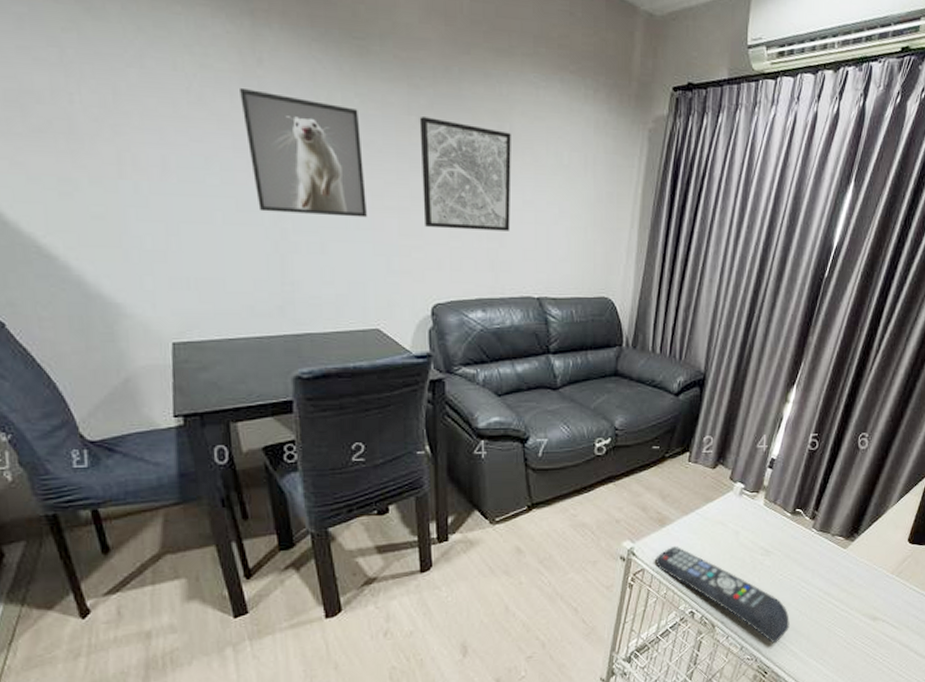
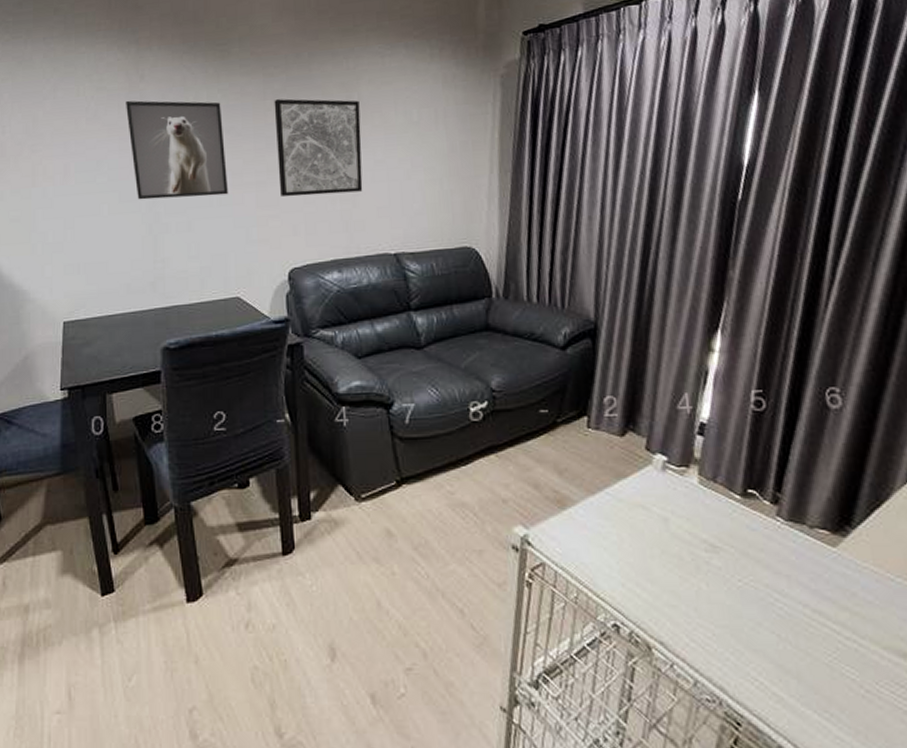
remote control: present [655,545,790,644] -> none [558,534,766,681]

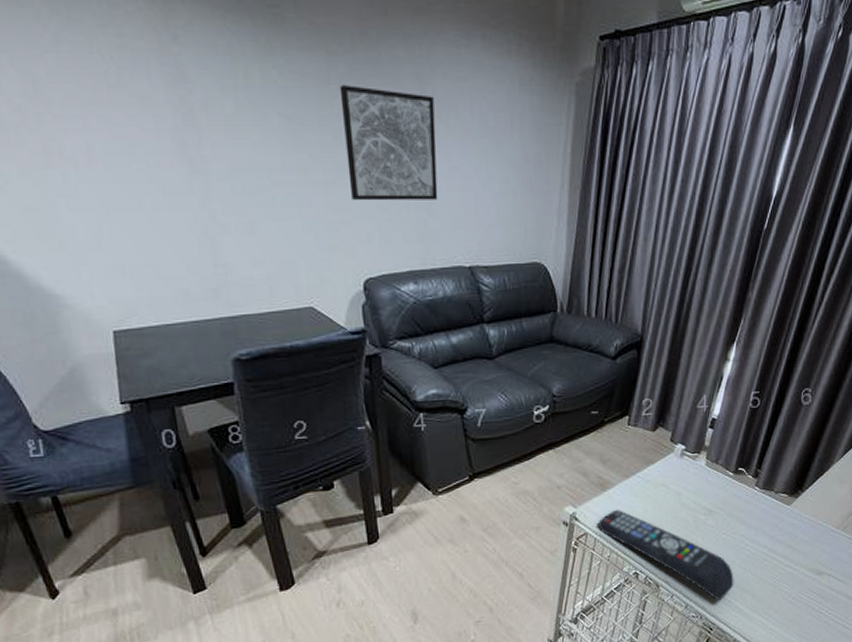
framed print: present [126,100,228,200] -> none [157,66,293,195]
remote control: none [558,534,766,681] -> present [598,509,734,601]

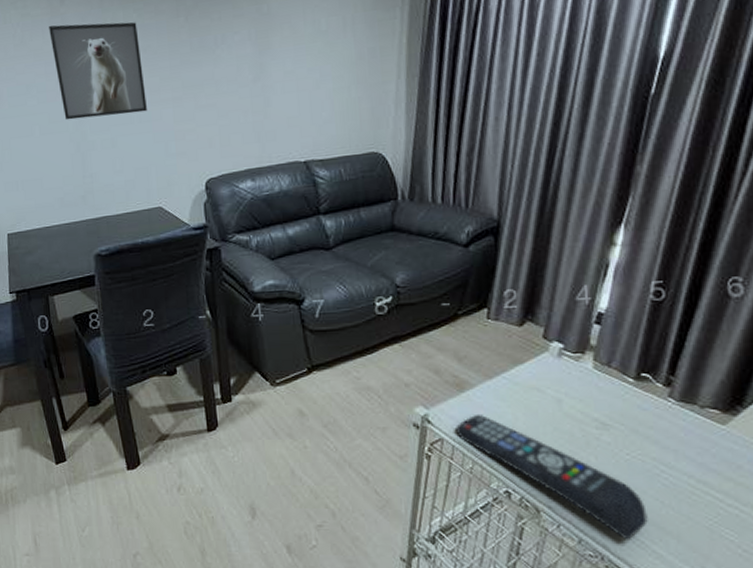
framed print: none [157,66,293,195] -> present [49,22,147,120]
wall art: present [339,85,438,201] -> none [186,12,274,111]

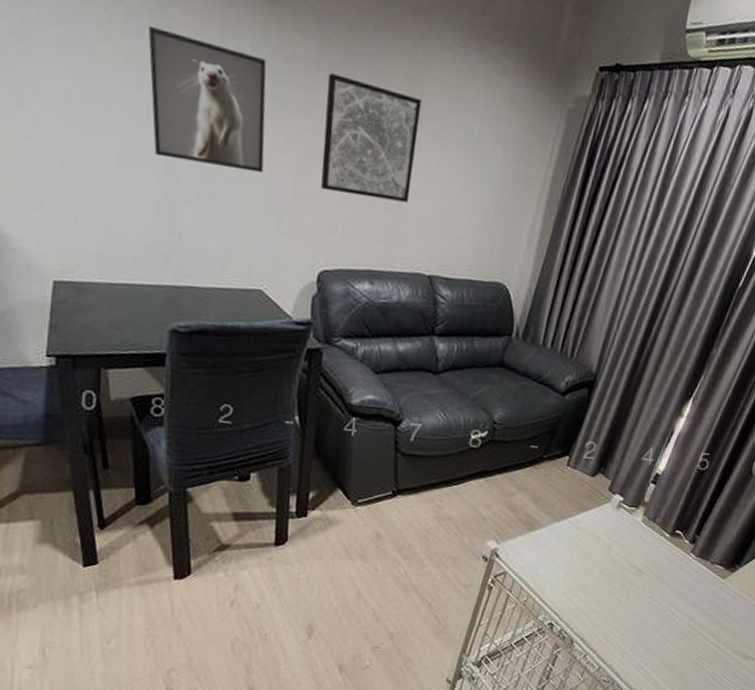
wall art: none [186,12,274,111] -> present [321,73,422,203]
remote control: present [456,413,648,540] -> none [519,552,654,669]

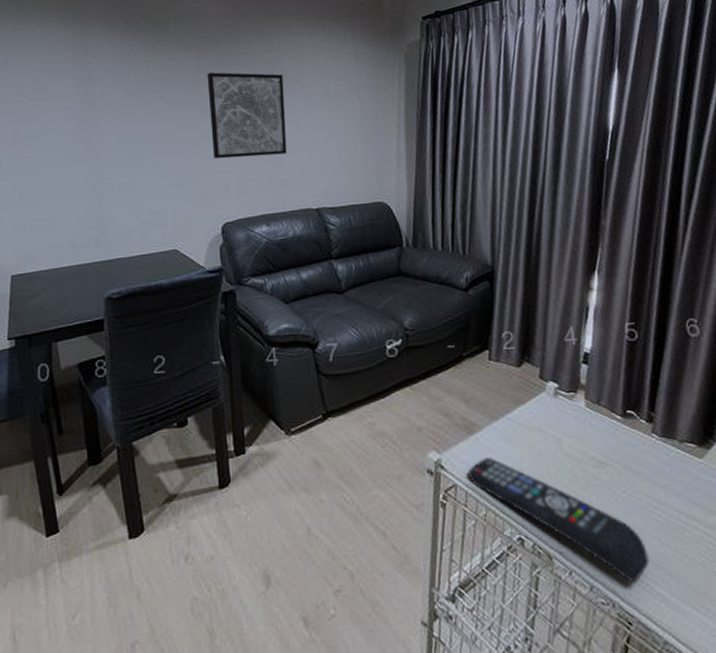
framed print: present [148,25,267,173] -> none [72,72,166,163]
remote control: none [519,552,654,669] -> present [467,456,650,584]

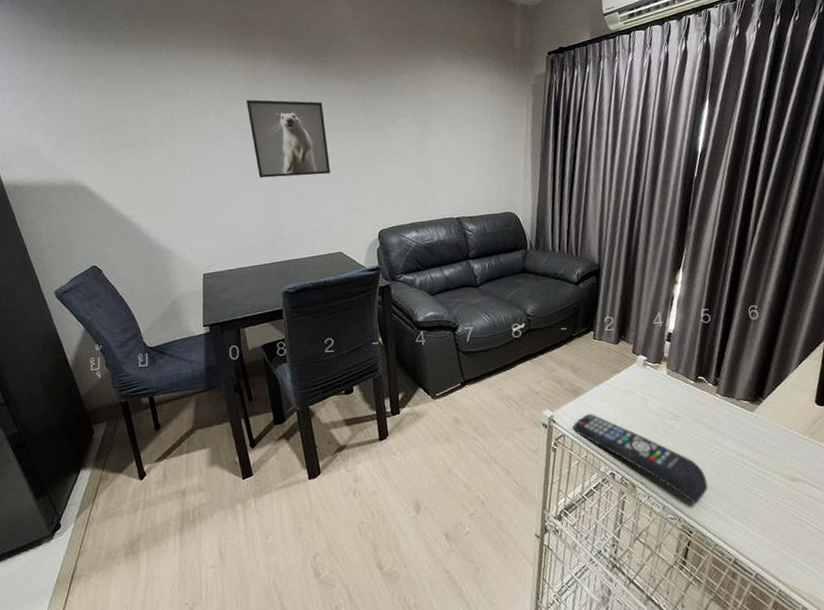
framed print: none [72,72,166,163] -> present [246,99,330,178]
wall art: present [207,72,288,159] -> none [364,100,433,176]

